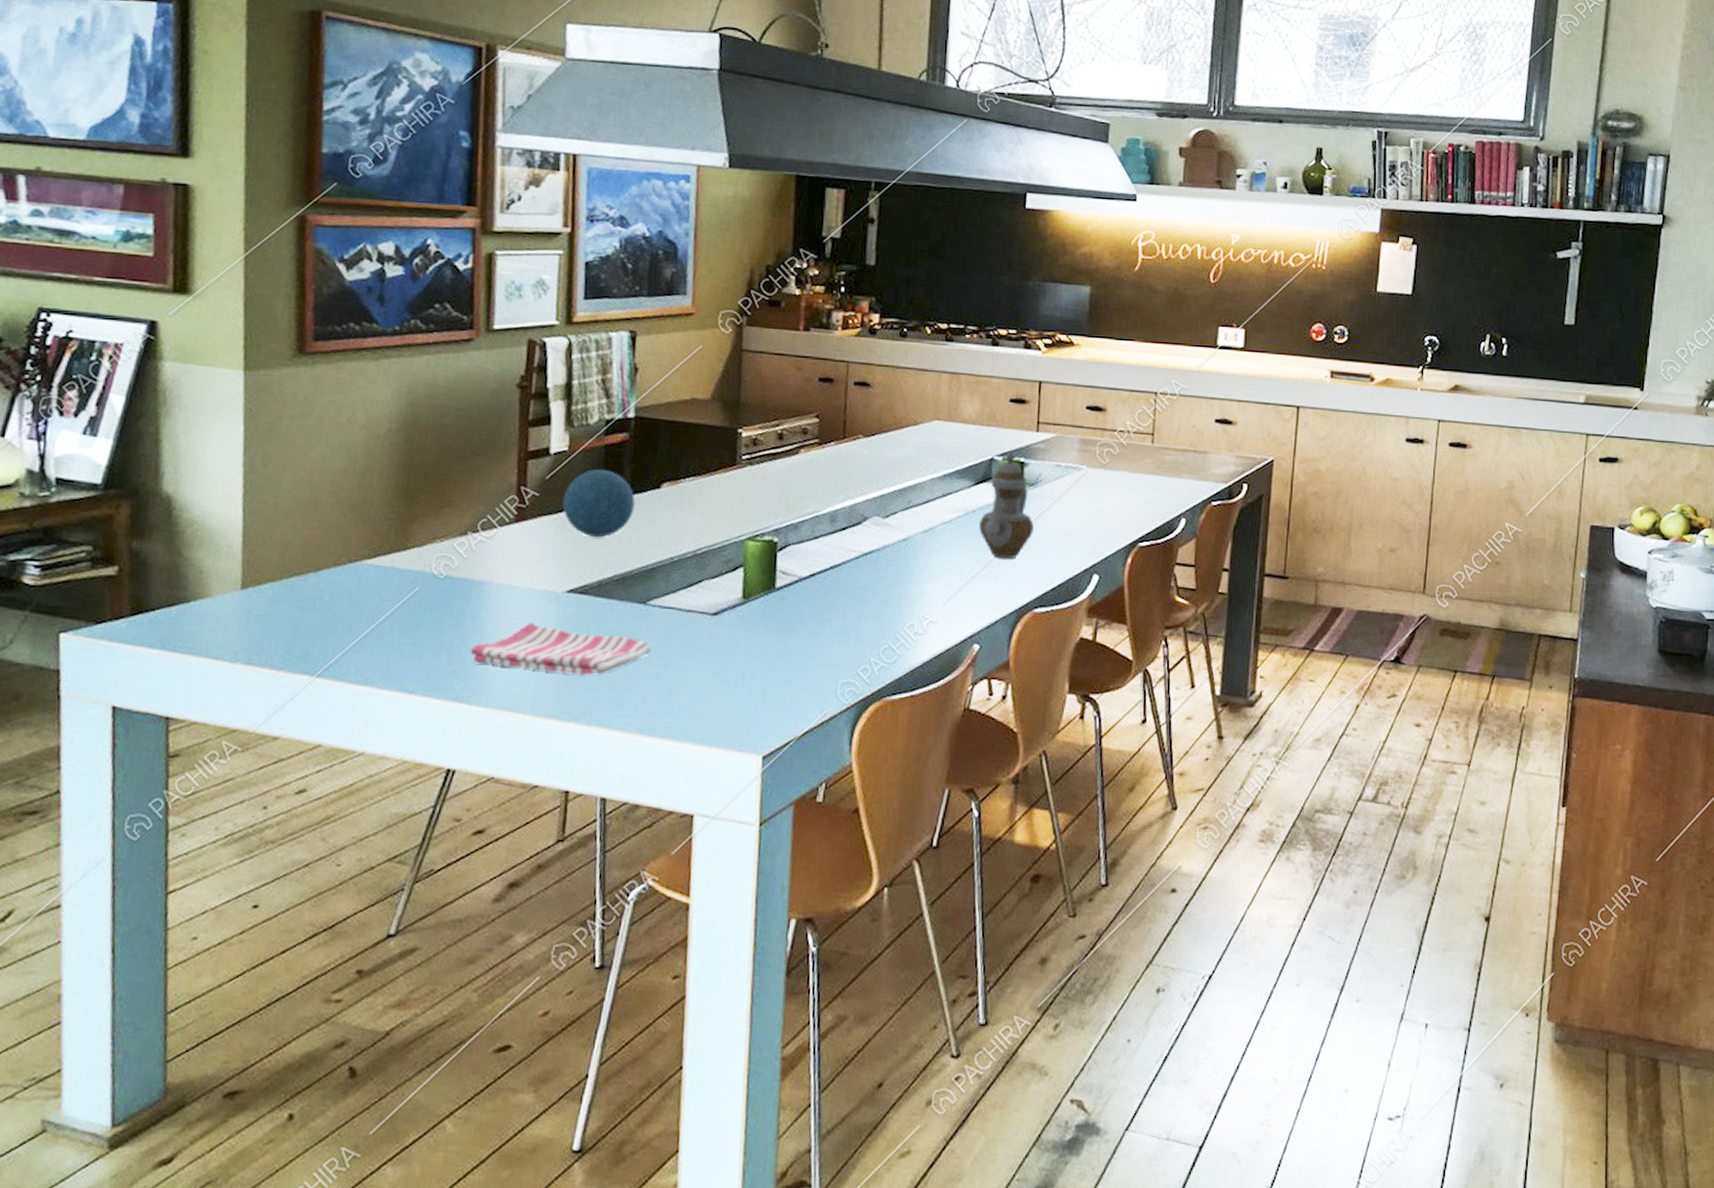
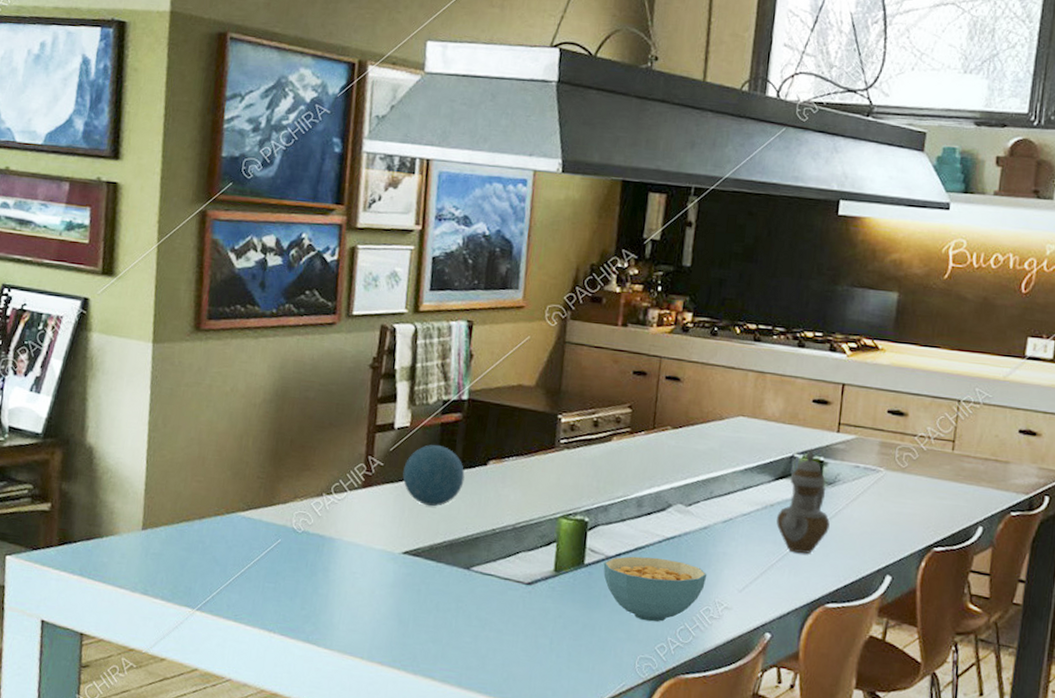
dish towel: present [470,622,652,675] -> none [320,577,473,630]
cereal bowl: none [796,574,910,644] -> present [603,556,707,622]

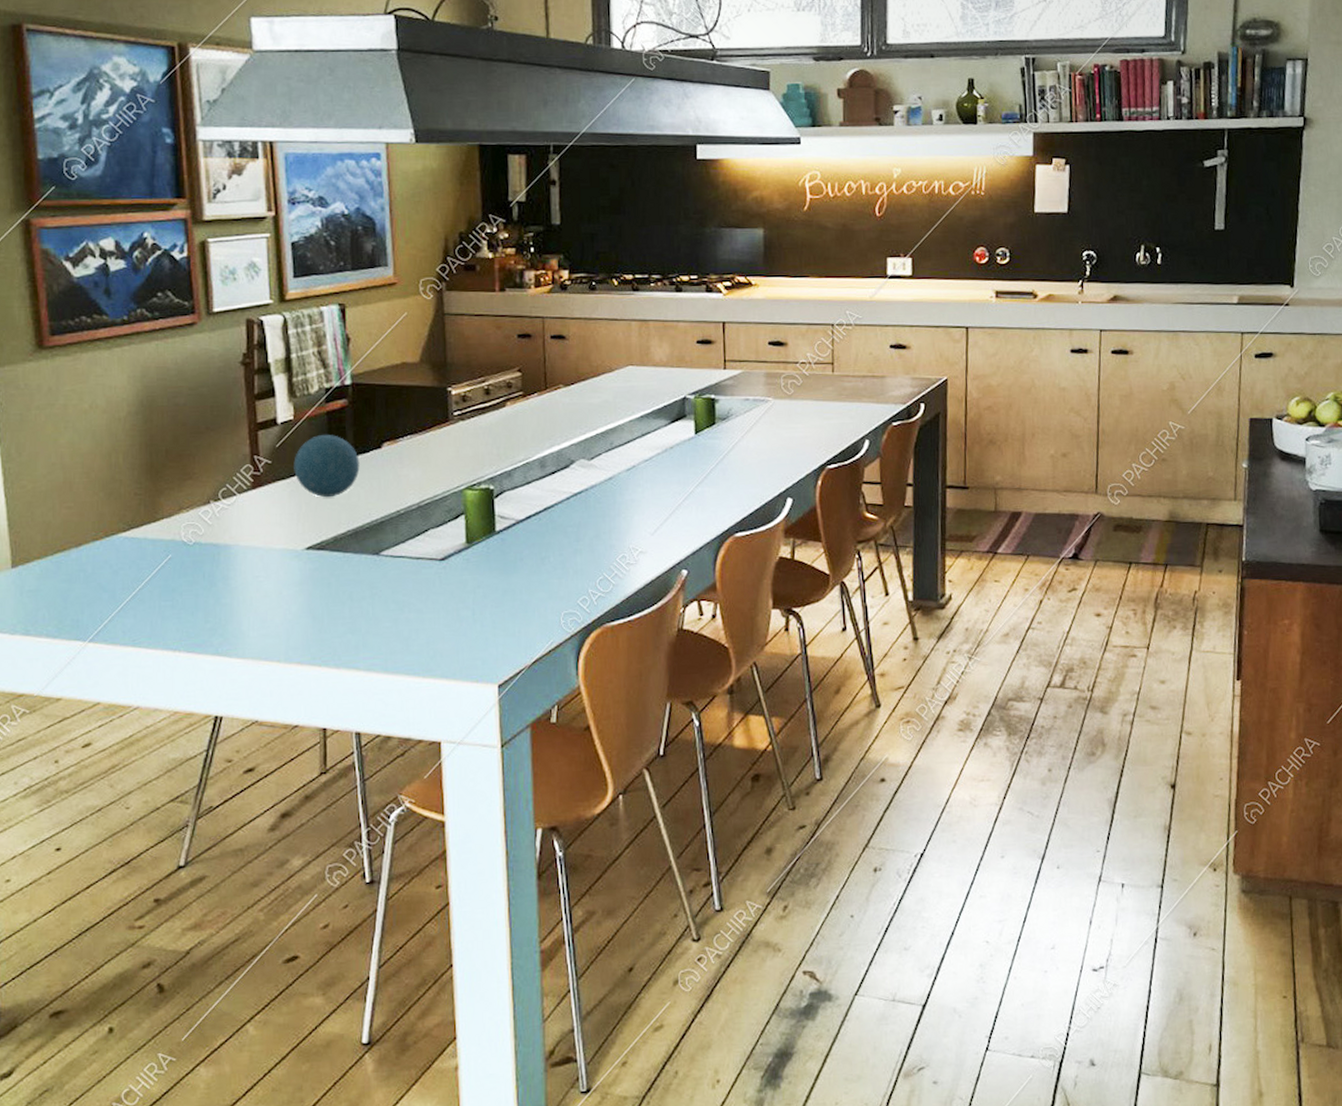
cereal bowl: present [603,556,707,622] -> none [515,514,619,578]
teapot: present [776,448,830,554] -> none [678,387,729,490]

